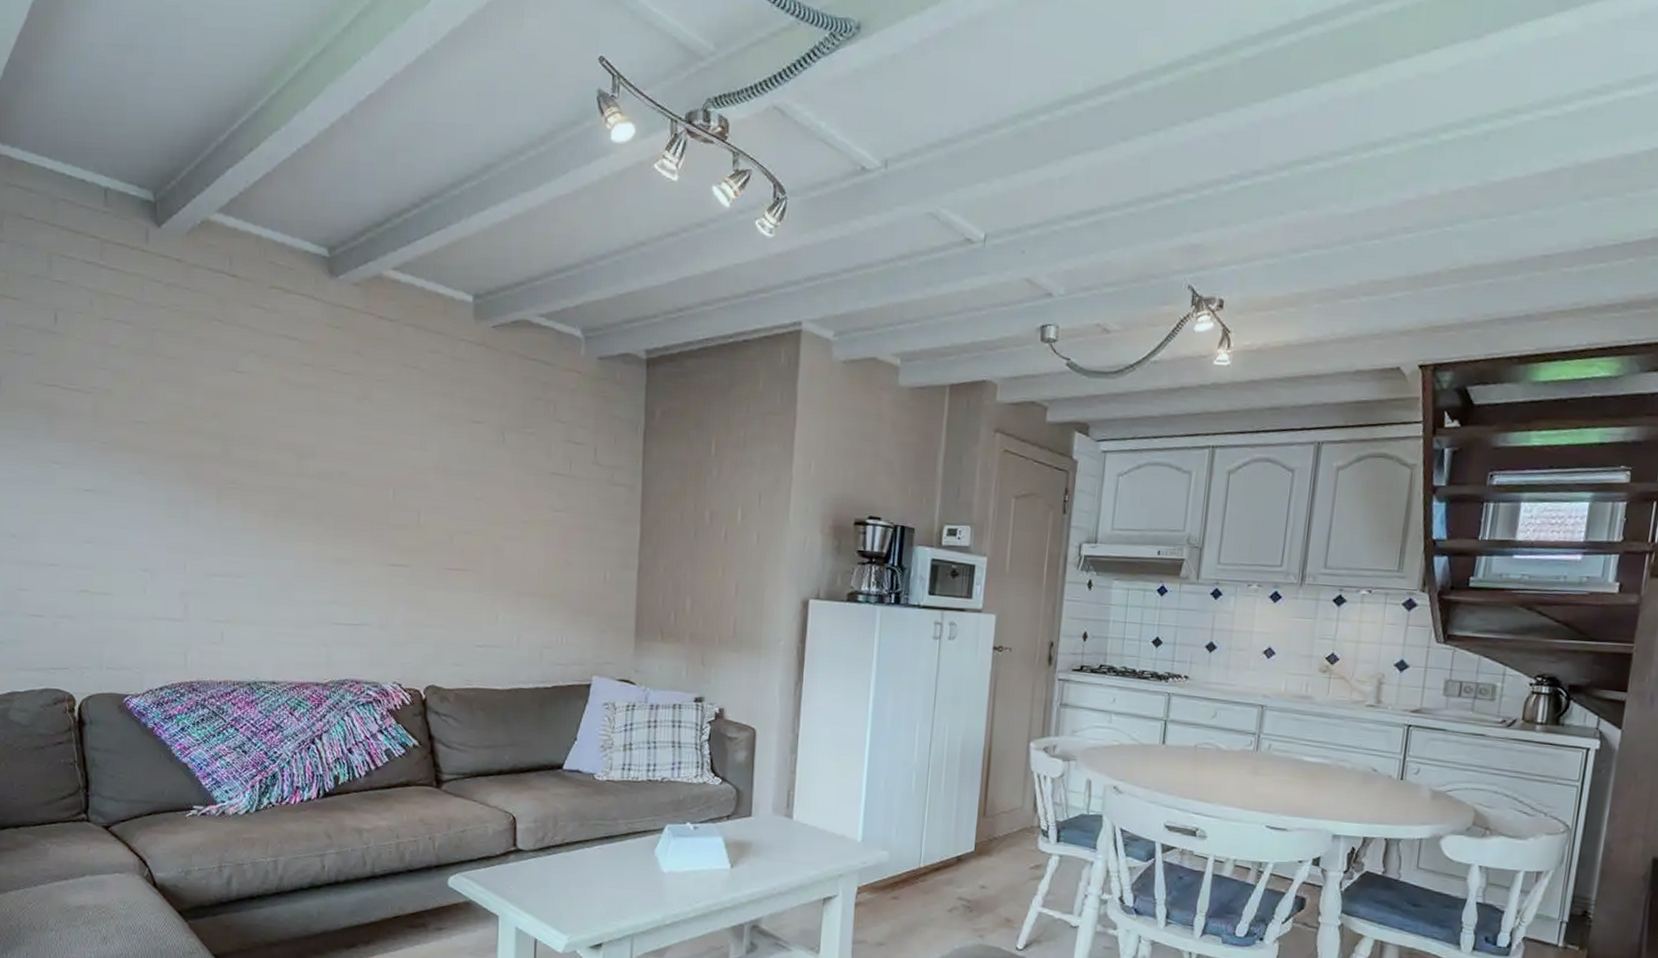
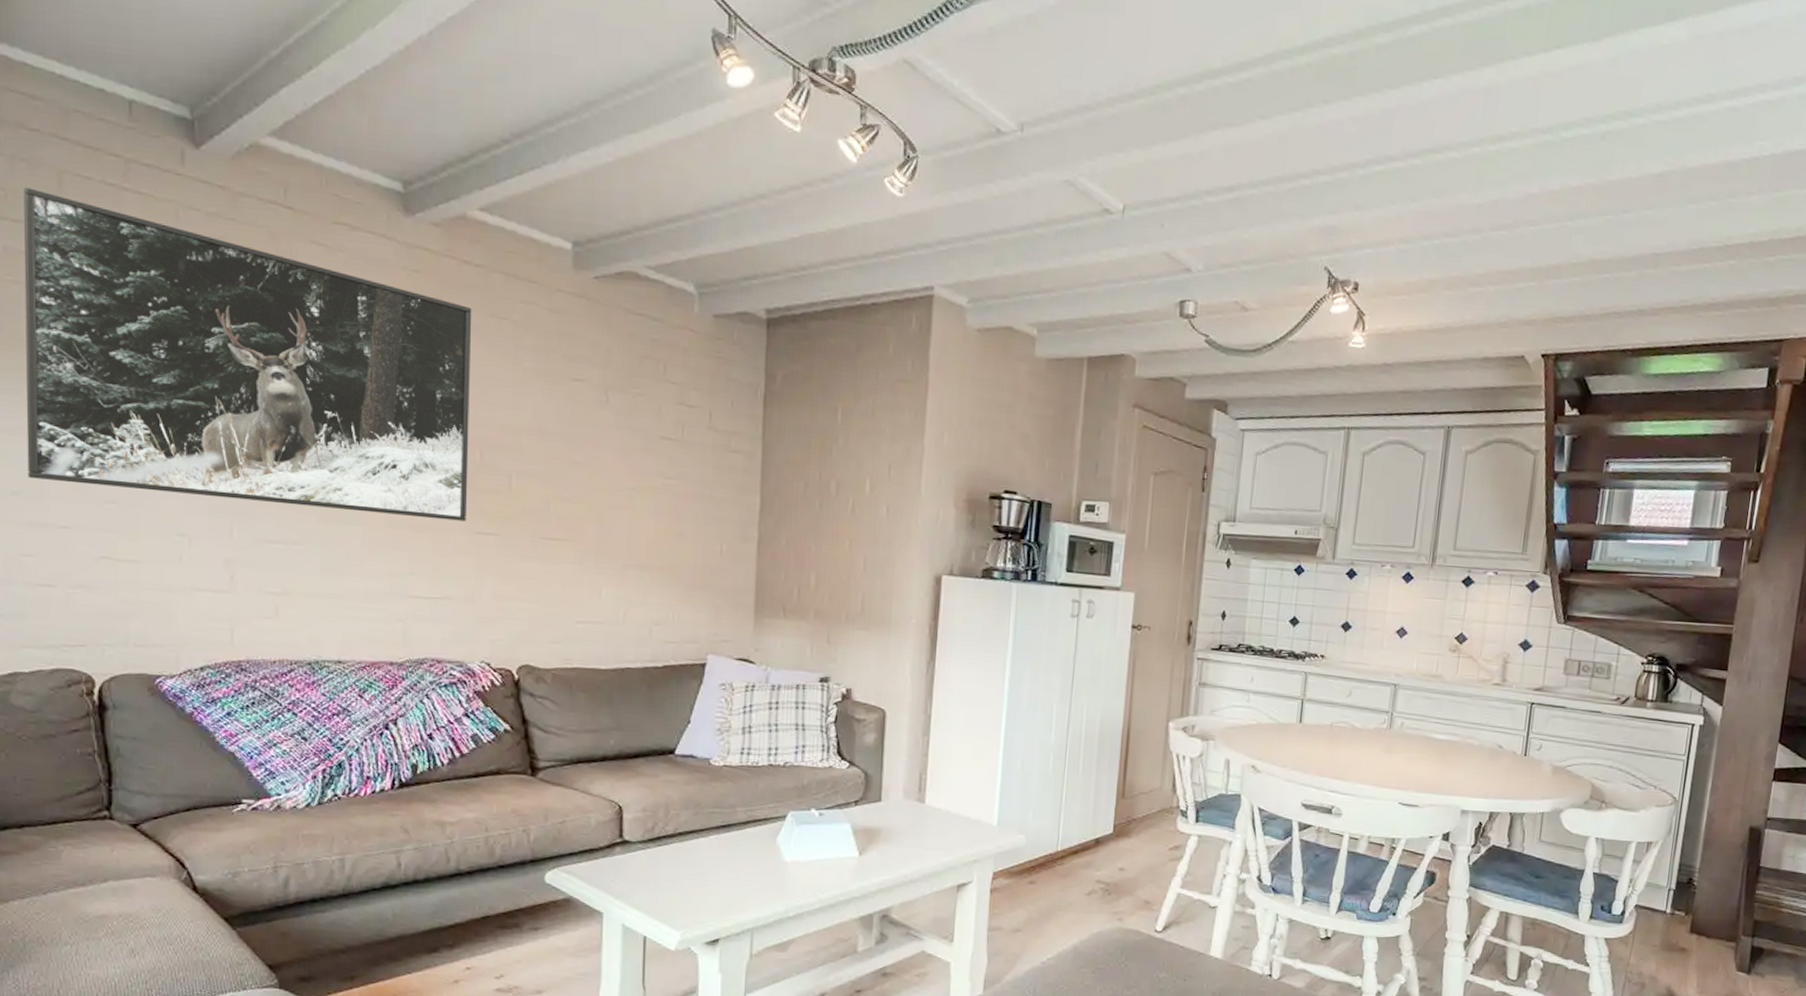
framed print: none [21,269,387,554] -> present [24,187,472,522]

